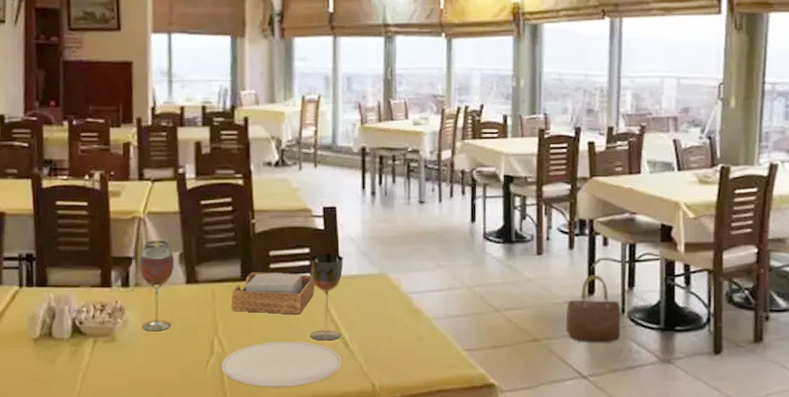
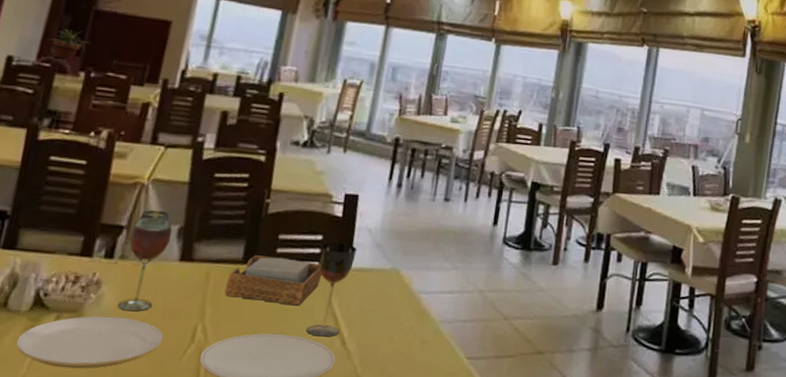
potted plant: none [28,82,66,111] -> present [46,29,90,60]
plate: none [67,337,187,384] -> present [16,316,164,369]
handbag: present [565,275,622,343] -> none [570,290,627,360]

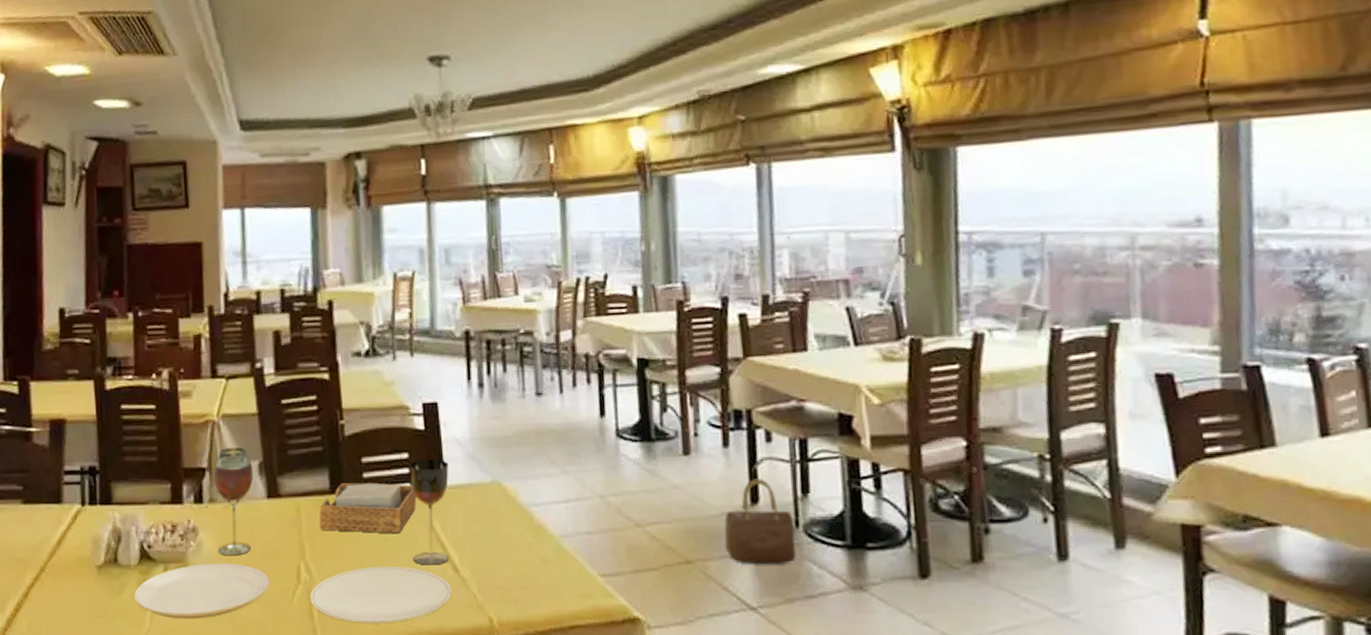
potted plant: present [46,29,90,60] -> none [90,269,130,303]
handbag: none [570,290,627,360] -> present [724,478,797,565]

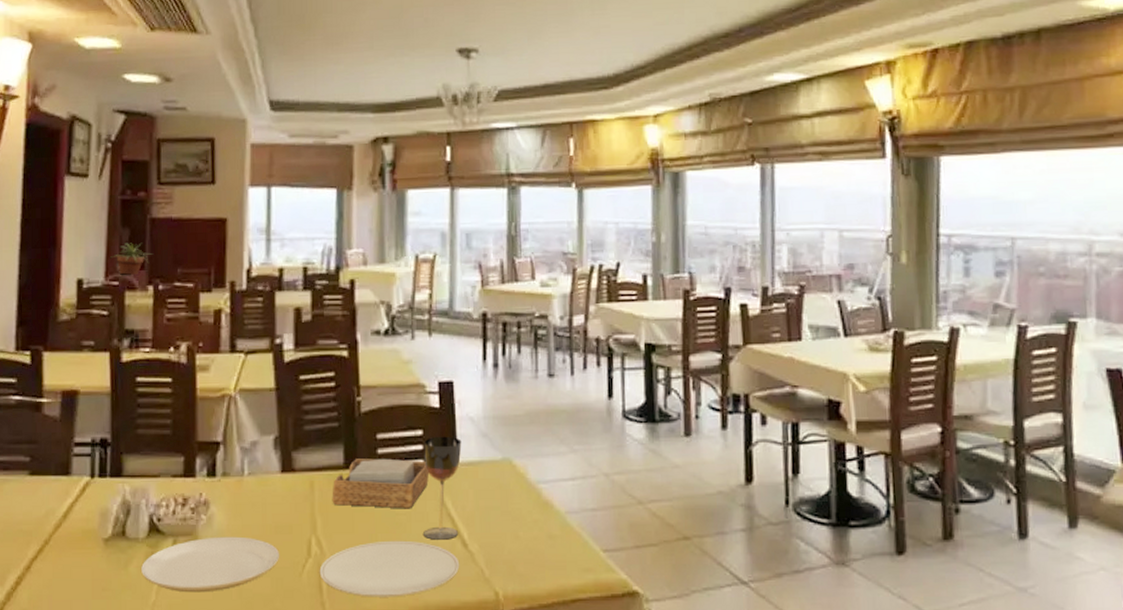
potted plant: none [90,269,130,303] -> present [110,242,152,275]
wineglass: present [213,447,254,556] -> none [228,422,268,530]
handbag: present [724,478,797,565] -> none [720,459,786,541]

